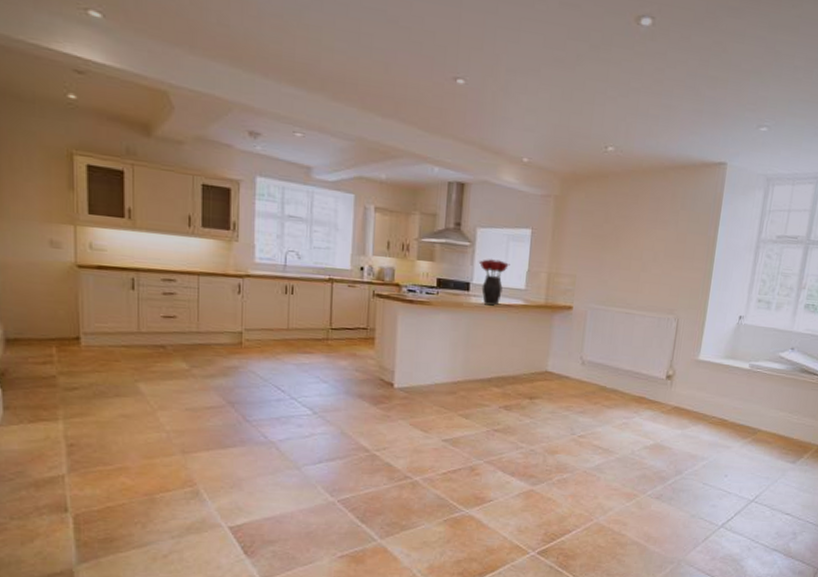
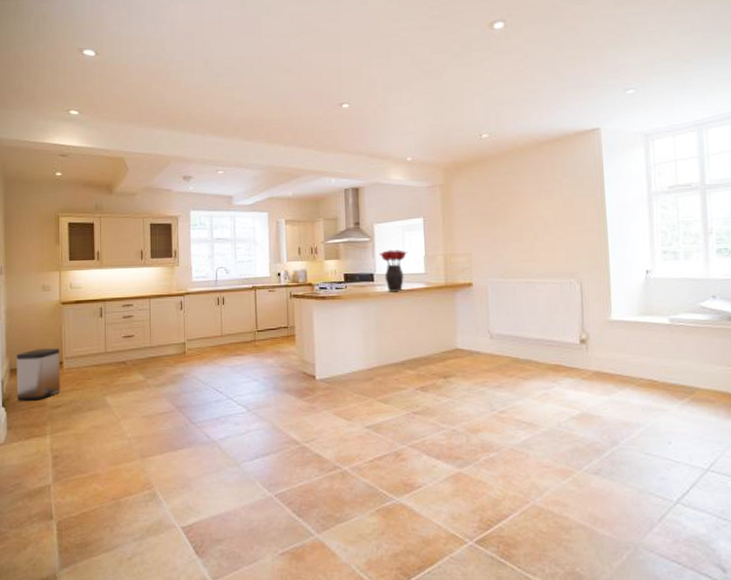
pedal bin: none [14,318,77,380] -> present [16,348,61,401]

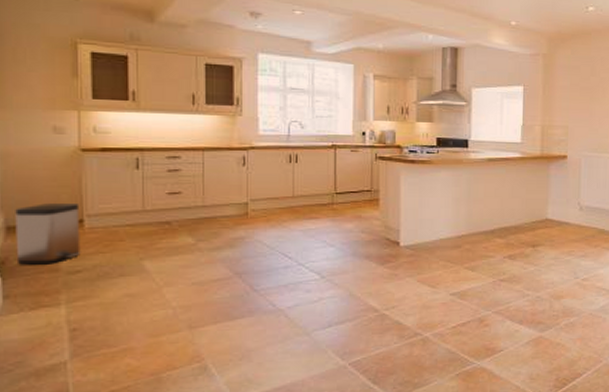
bouquet: present [378,250,408,292] -> none [475,116,505,160]

